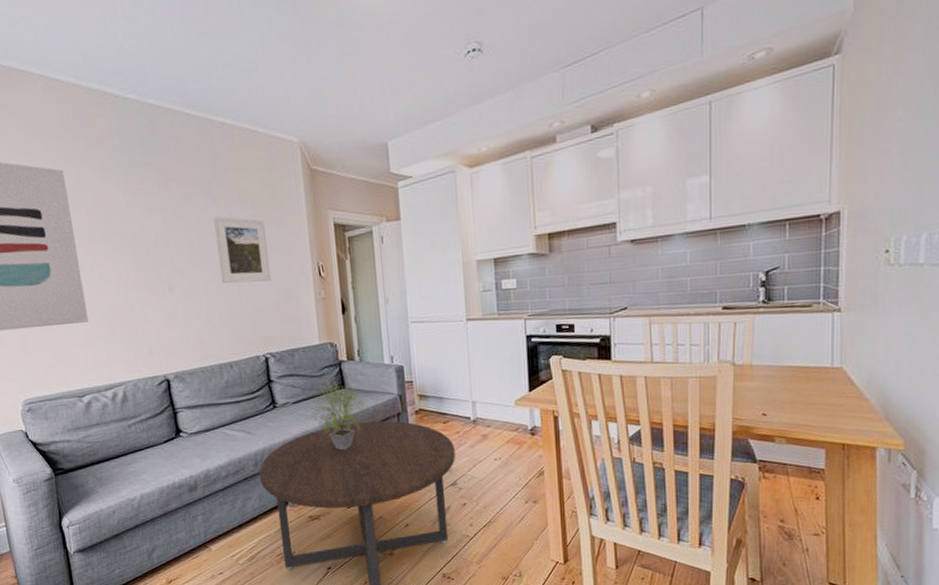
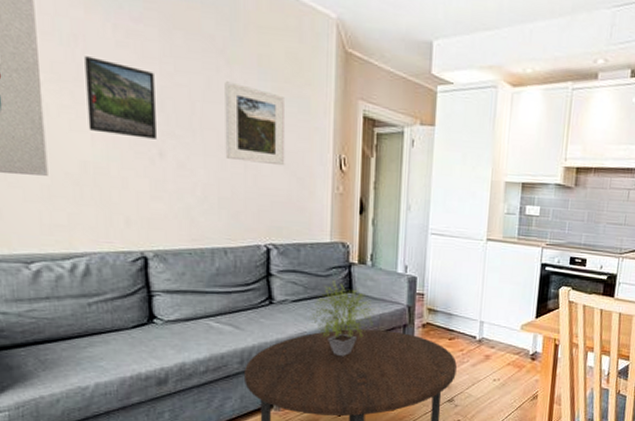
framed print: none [105,218,166,280] -> present [85,56,156,139]

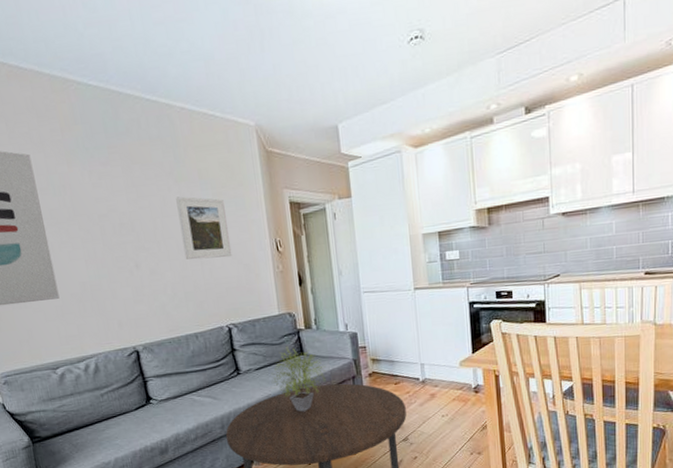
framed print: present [85,56,156,139] -> none [72,200,132,258]

